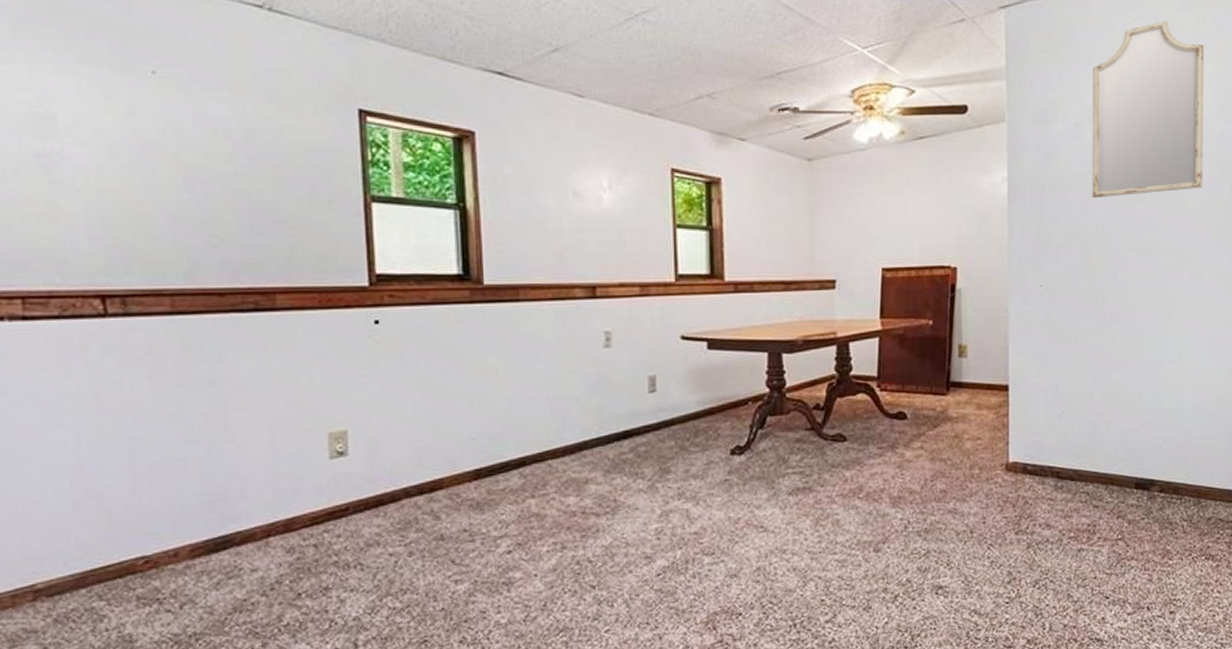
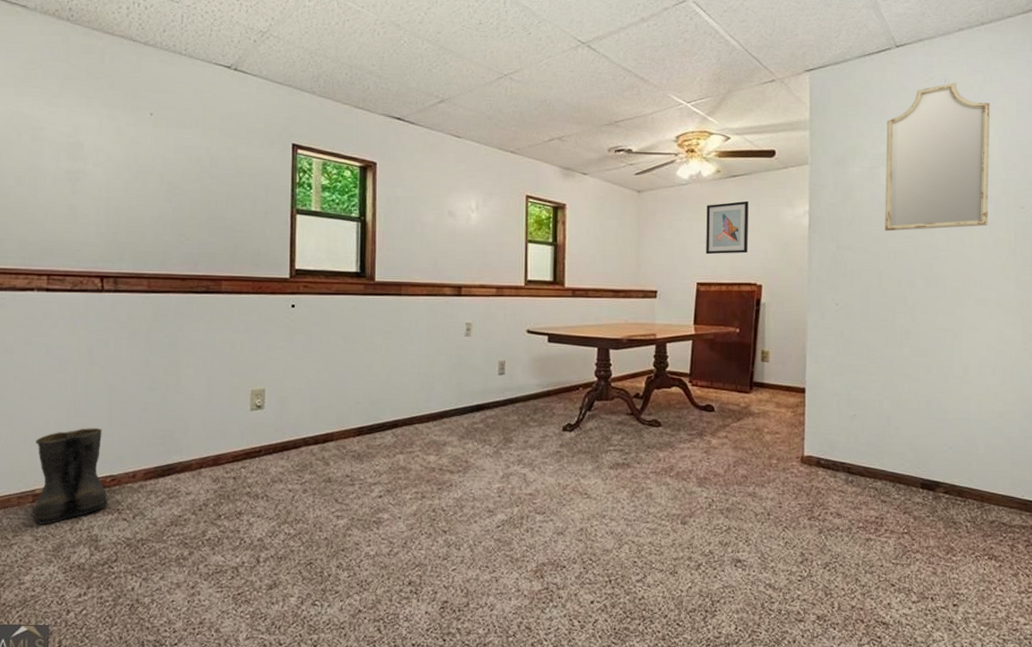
boots: none [29,497,144,629] -> present [33,428,109,525]
wall art: none [890,167,939,234] -> present [706,200,749,255]

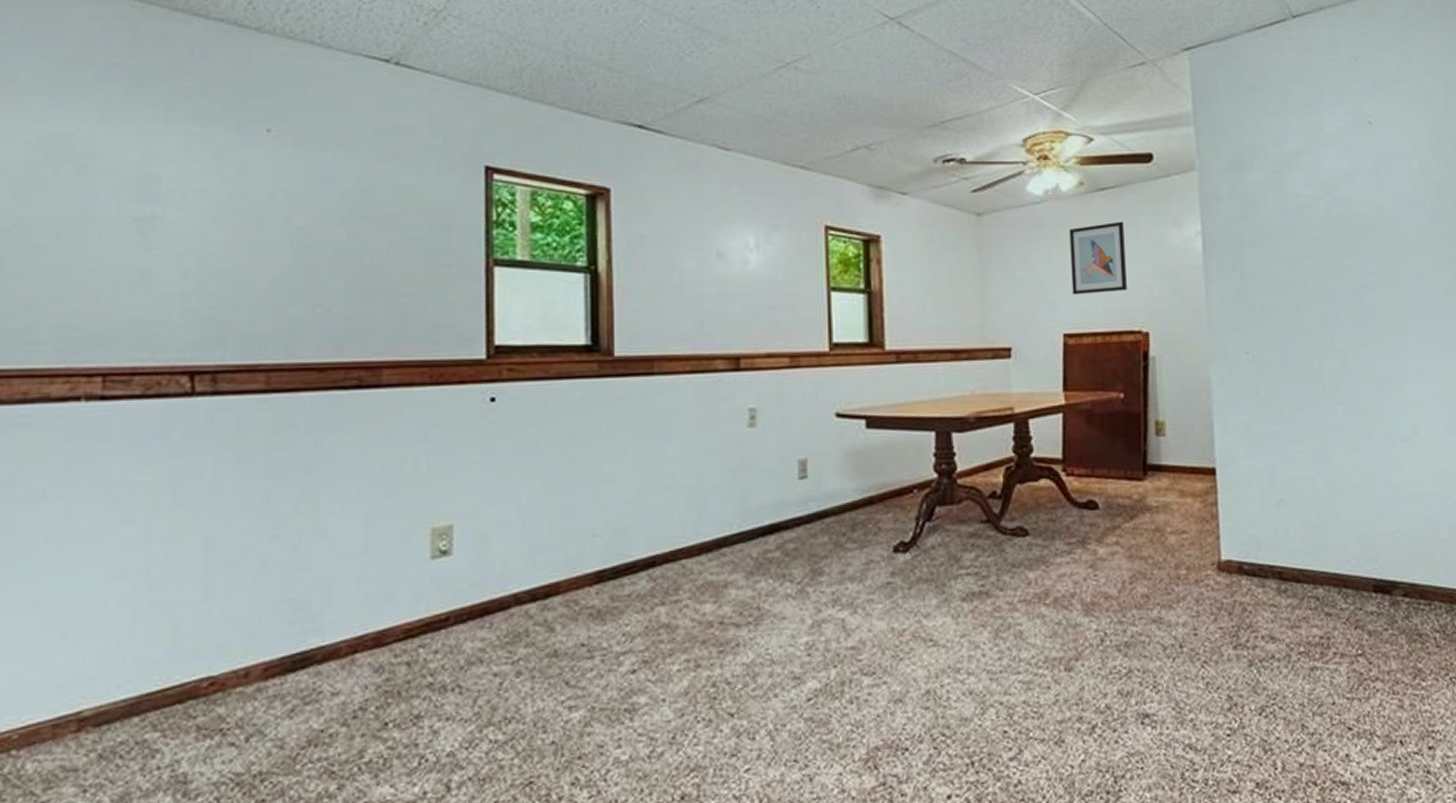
boots: present [33,428,109,525] -> none [78,605,206,767]
home mirror: present [885,82,990,231] -> none [1289,61,1424,254]

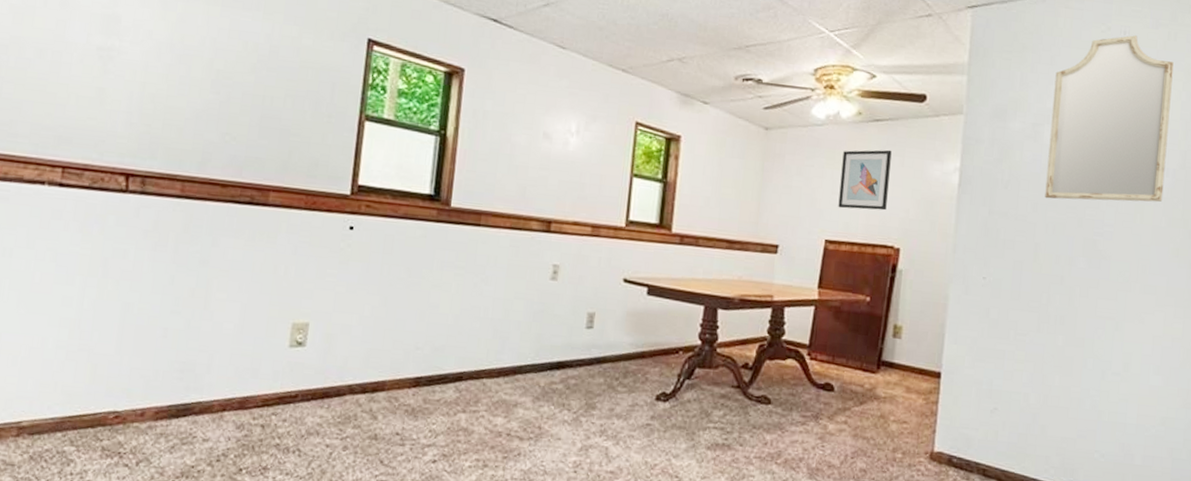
home mirror: none [1289,61,1424,254] -> present [1045,35,1174,203]

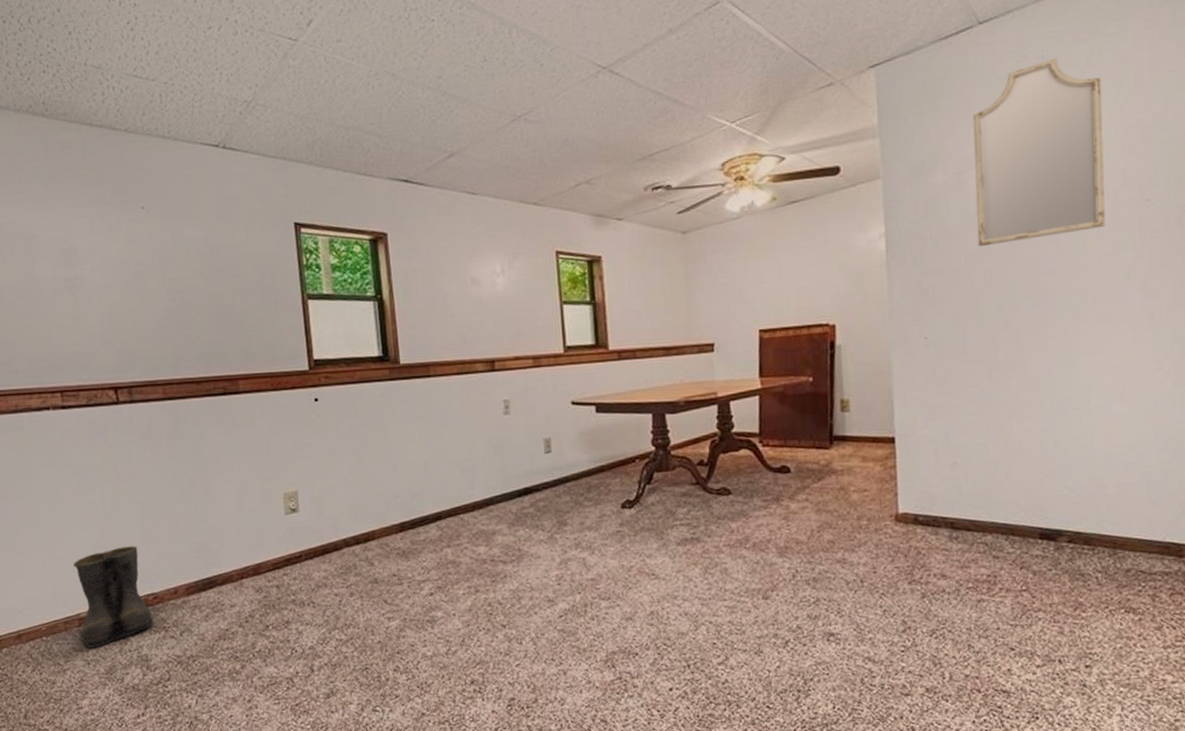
boots: none [16,352,110,465] -> present [73,546,155,648]
wall art: present [838,149,892,211] -> none [763,229,816,297]

